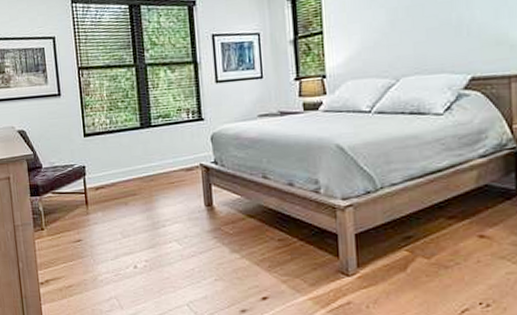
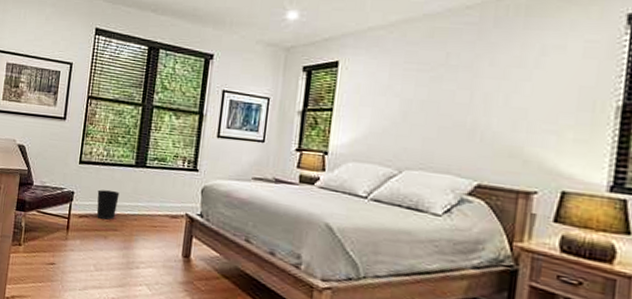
wastebasket: none [108,156,131,187] -> present [96,189,120,220]

